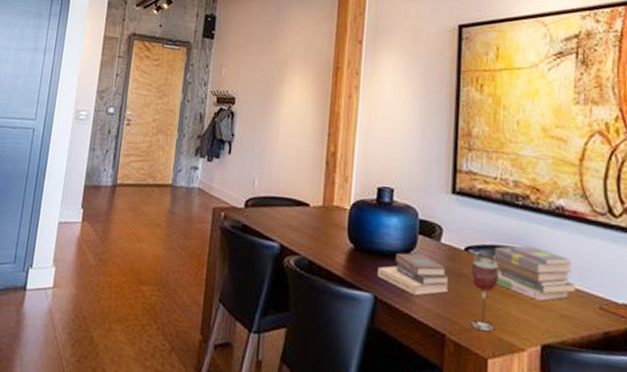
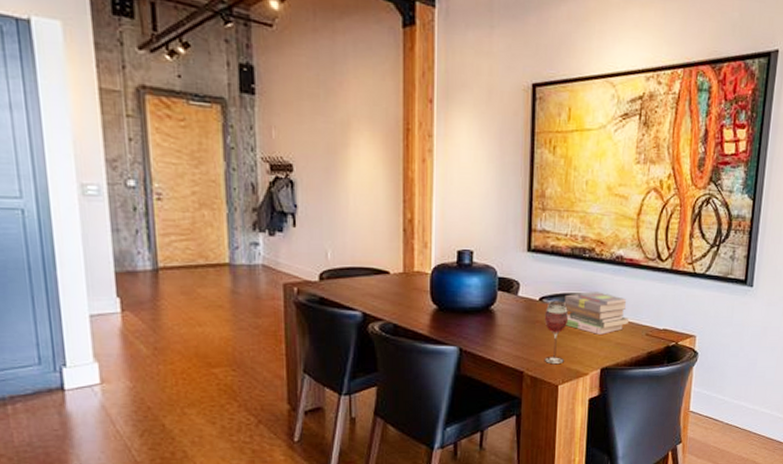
books: present [377,253,449,296] -> none [461,307,526,343]

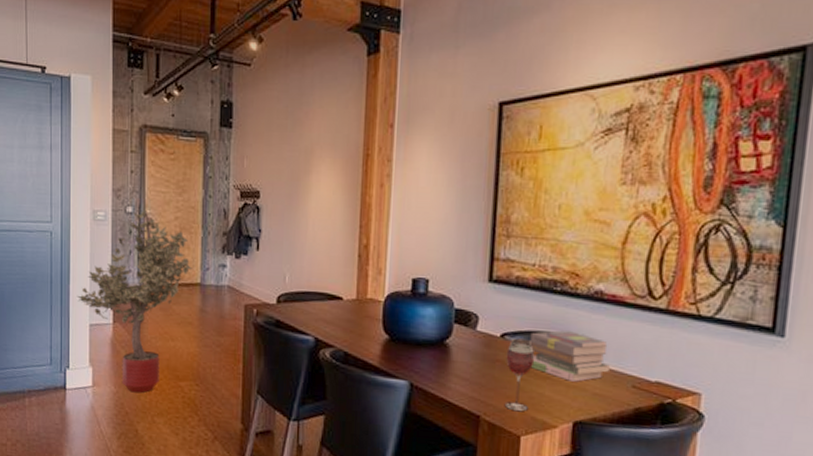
potted tree: none [67,184,219,386] -> present [76,210,193,393]

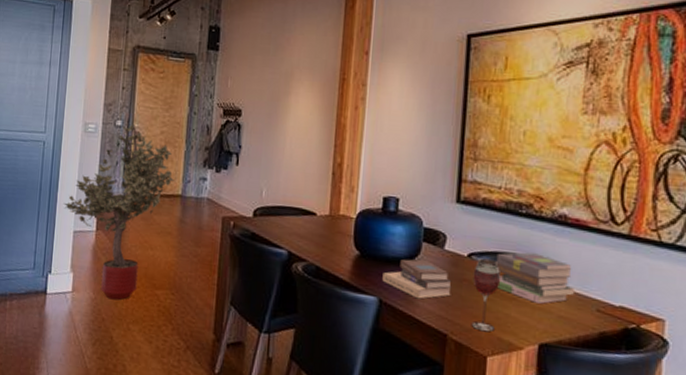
books: none [413,341,485,382] -> present [382,259,452,299]

